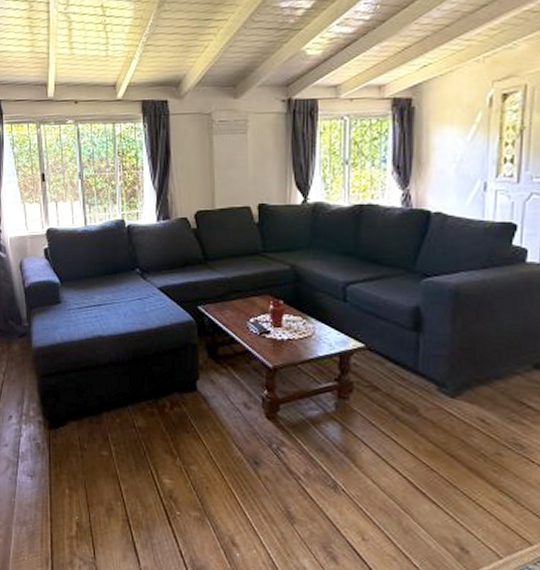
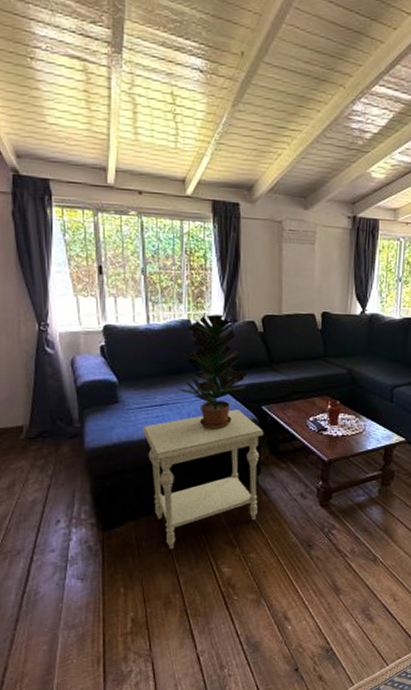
side table: none [82,310,202,453] -> present [142,409,264,549]
potted plant: none [113,212,182,331] -> present [176,313,248,430]

